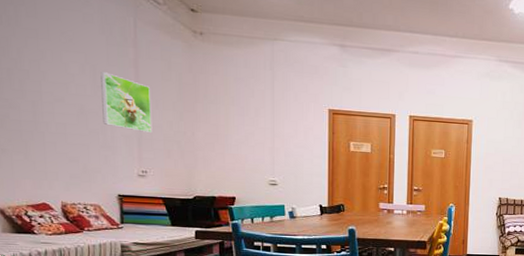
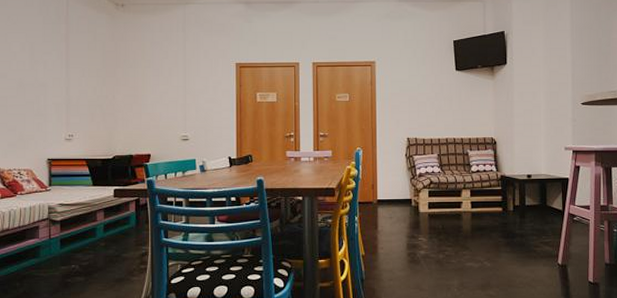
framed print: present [100,72,153,133] -> none [37,48,79,99]

